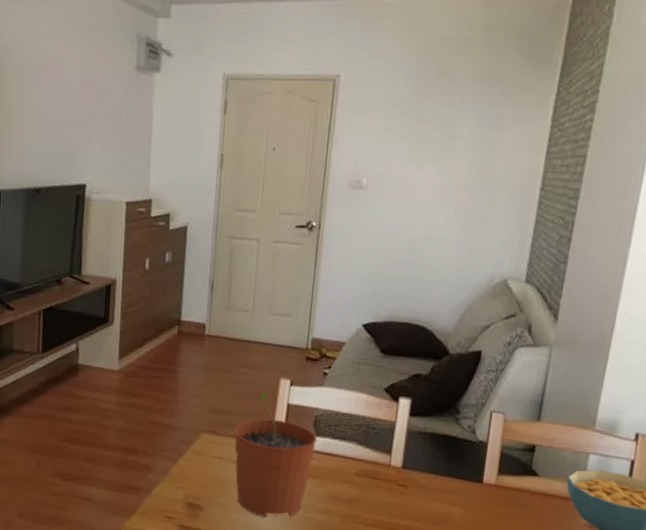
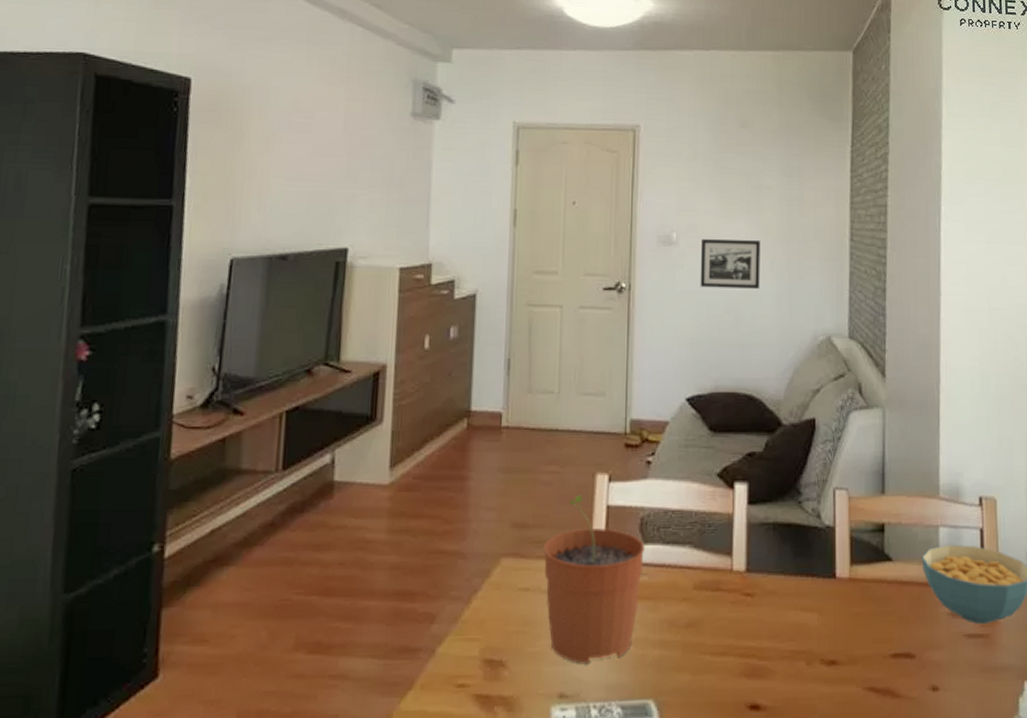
picture frame: none [384,185,448,232] -> present [700,239,760,289]

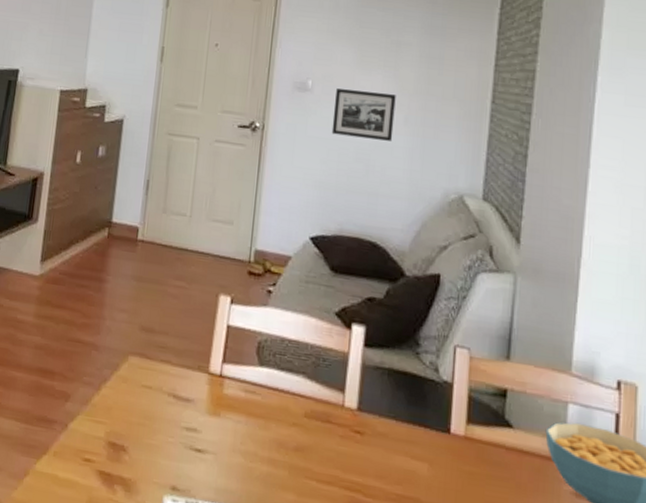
plant pot: present [543,494,646,663] -> none [166,310,261,465]

